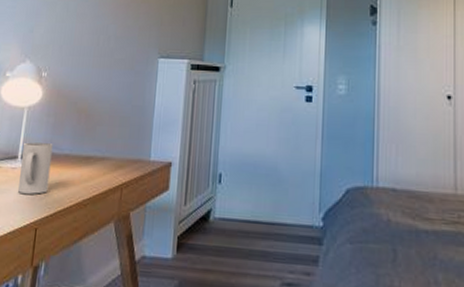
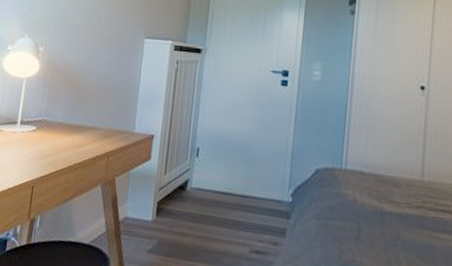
mug: present [18,142,53,195] -> none [18,110,48,157]

